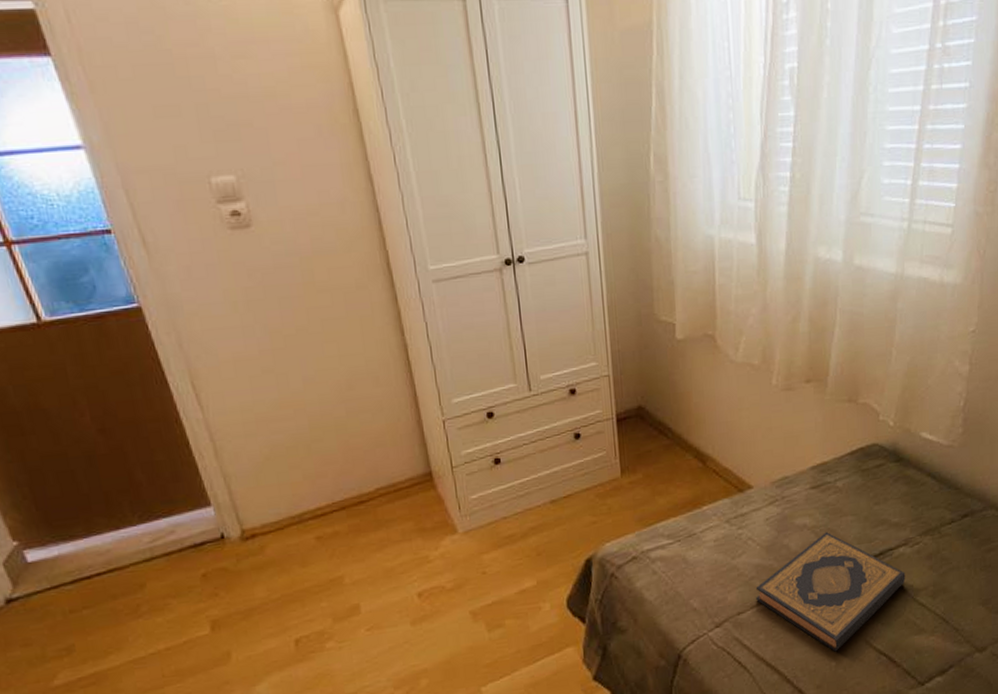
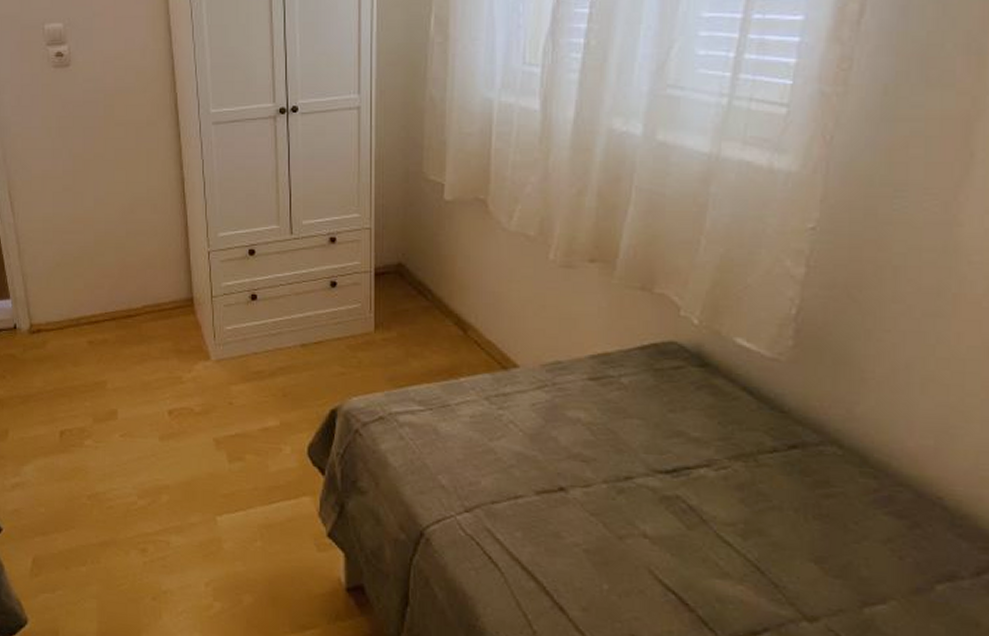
hardback book: present [755,532,906,652] -> none [514,432,706,574]

